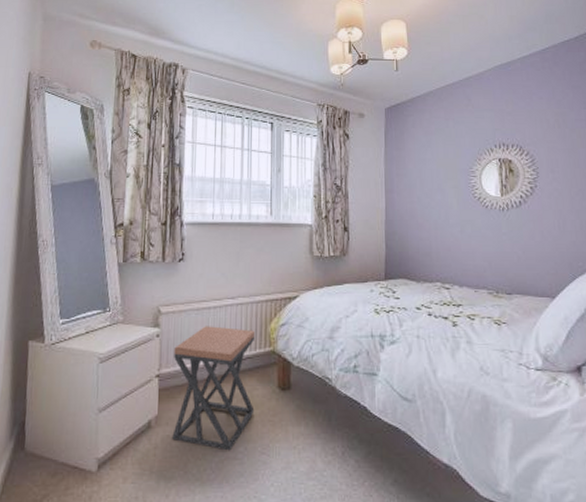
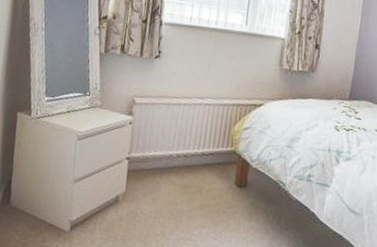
stool: present [172,326,256,451] -> none [136,120,220,233]

